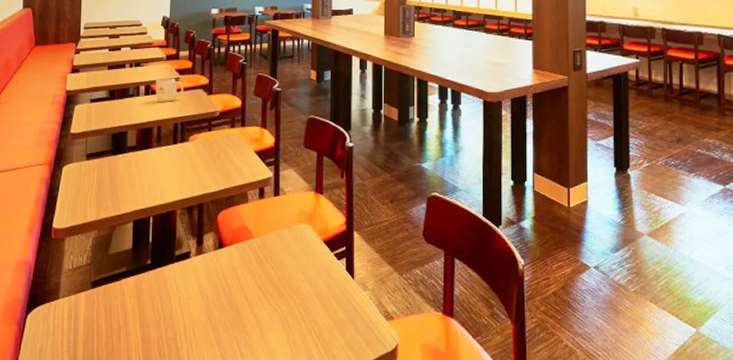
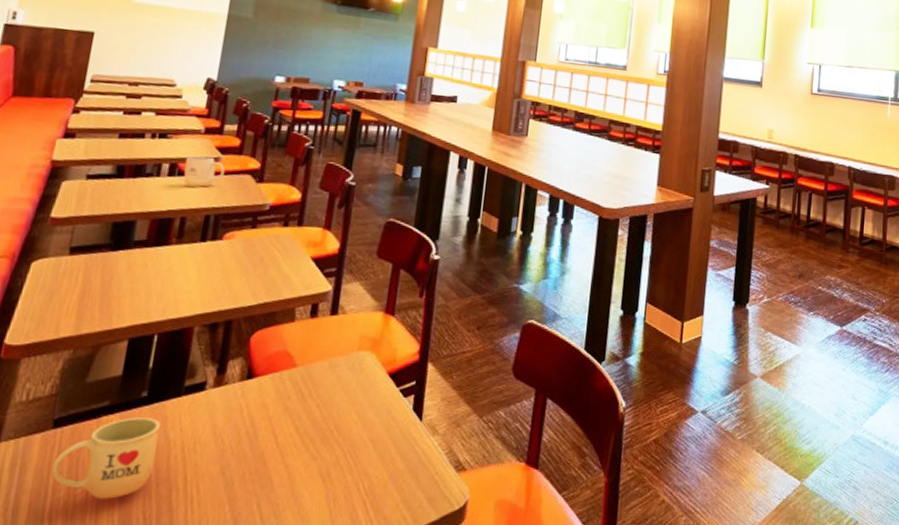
mug: none [94,279,163,341] -> present [51,417,161,500]

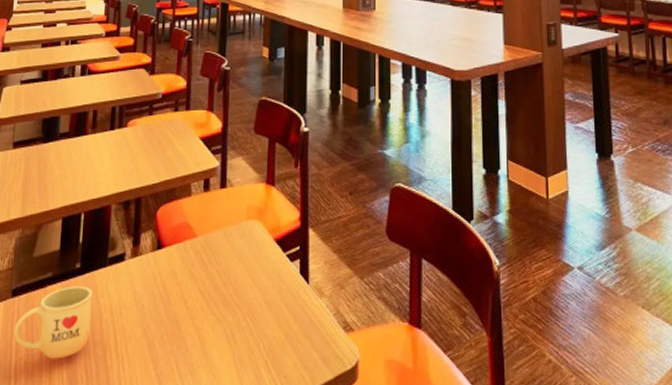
mug: present [183,156,225,188] -> none [92,56,124,83]

